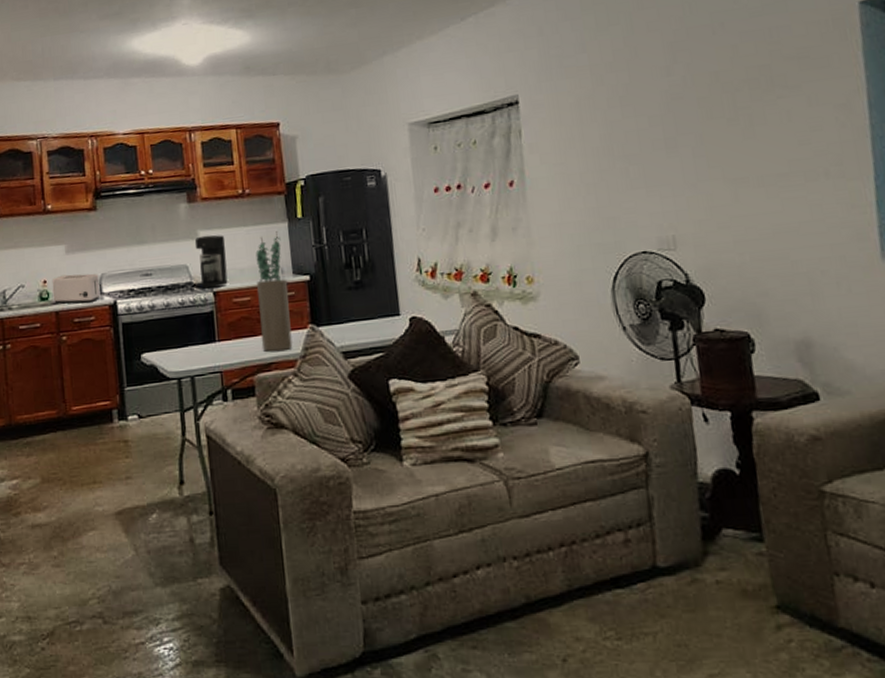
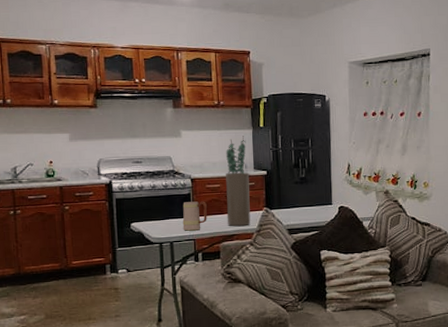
toaster: present [52,273,100,304] -> none [57,157,98,181]
coffee maker: present [194,235,228,289] -> none [177,134,203,177]
mug: none [204,320,236,361] -> present [182,201,208,231]

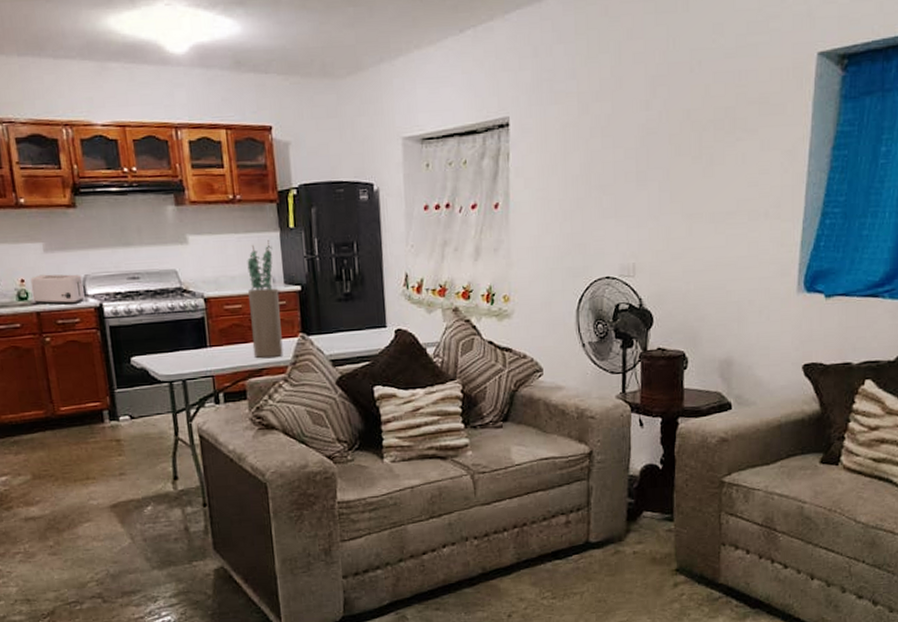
toaster: none [57,157,98,181] -> present [30,274,85,305]
mug: present [182,201,208,231] -> none [195,327,228,366]

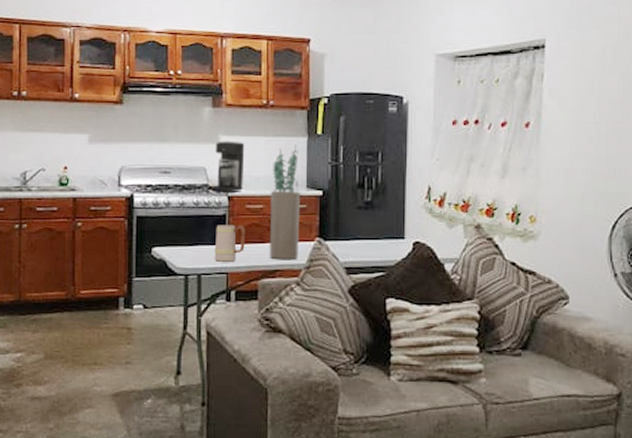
toaster: present [30,274,85,305] -> none [72,163,119,192]
coffee maker: none [183,240,219,295] -> present [211,141,245,194]
mug: none [195,327,228,366] -> present [214,225,246,262]

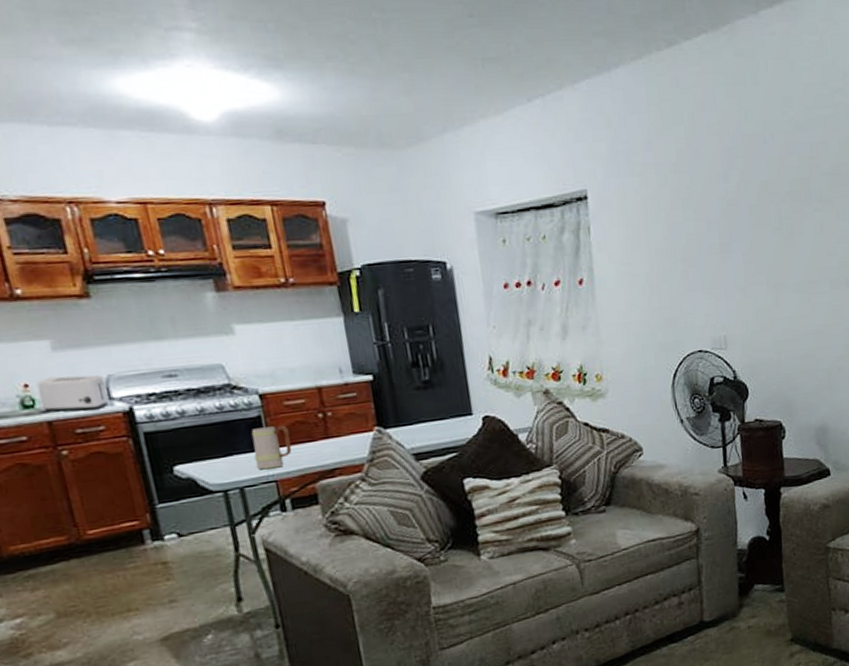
toaster: none [72,163,119,192] -> present [36,375,109,413]
coffee maker: present [211,141,245,194] -> none [229,329,276,391]
vase: present [269,145,301,260] -> none [307,326,358,458]

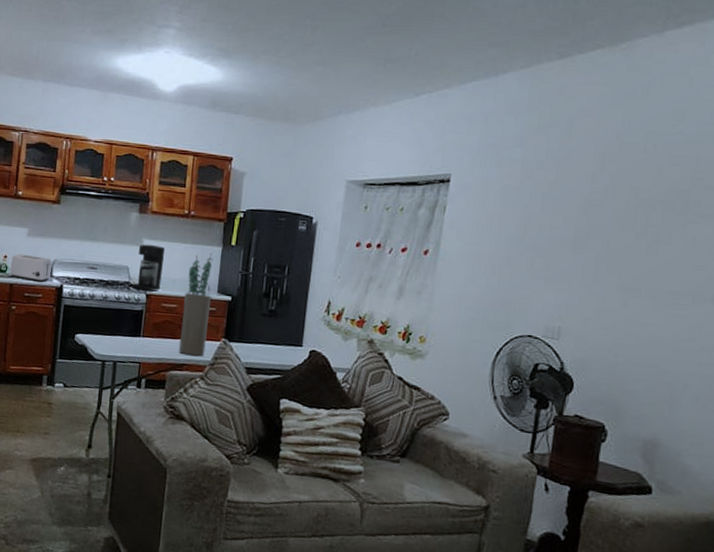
coffee maker: none [229,329,276,391] -> present [132,244,165,292]
mug: present [251,425,292,470] -> none [129,319,160,353]
vase: none [307,326,358,458] -> present [178,253,213,357]

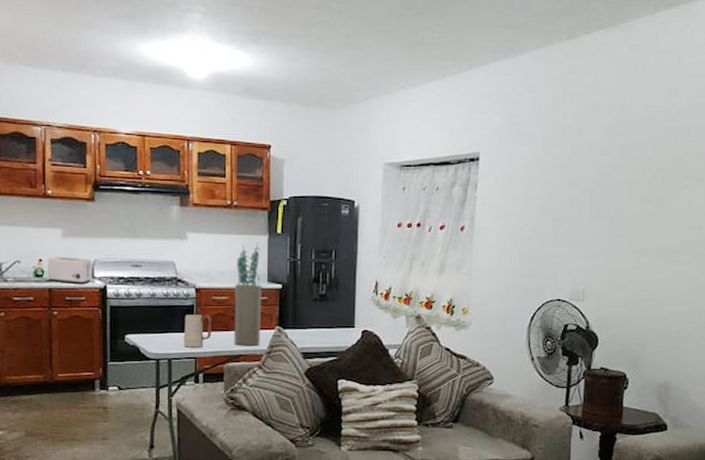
mug: none [129,319,160,353] -> present [183,314,213,348]
coffee maker: present [132,244,165,292] -> none [180,237,211,286]

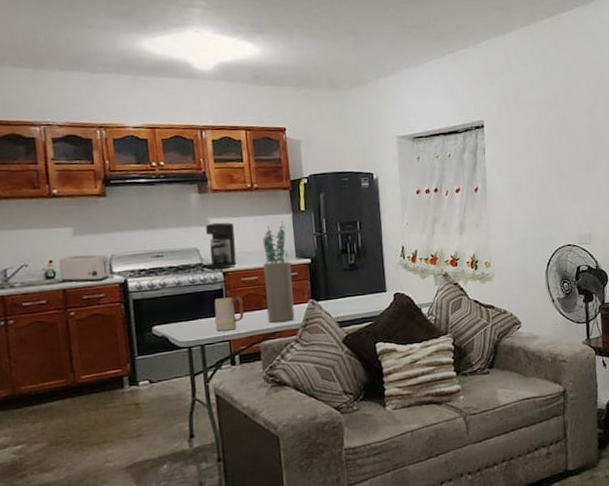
coffee maker: none [180,237,211,286] -> present [205,222,237,270]

